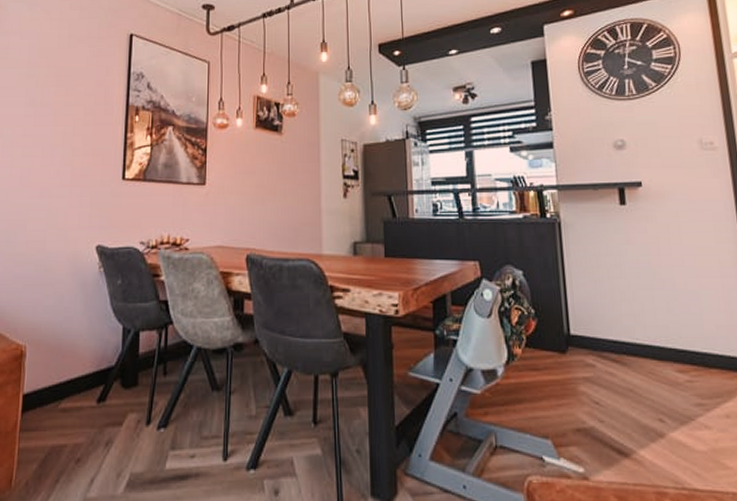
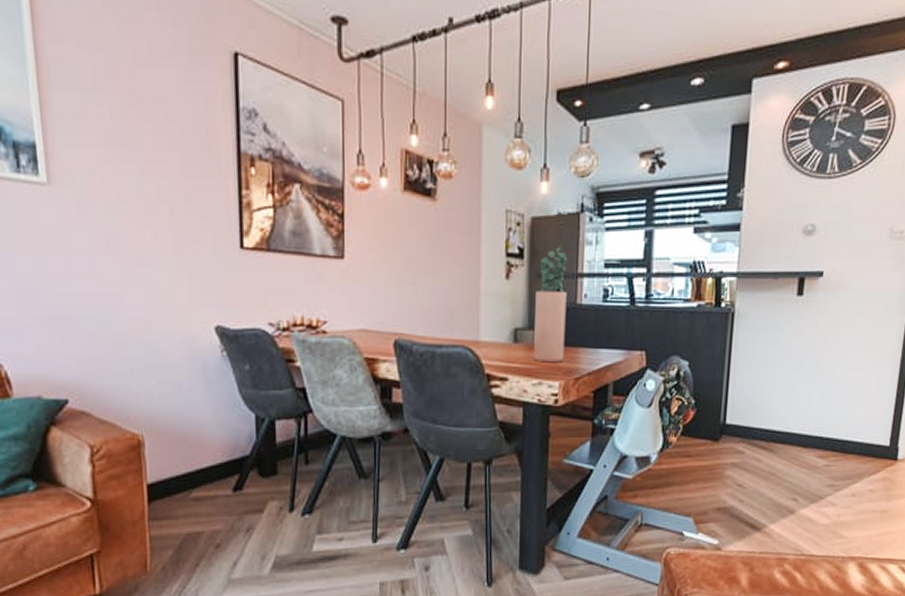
vase: none [371,163,402,274] -> present [534,241,568,363]

